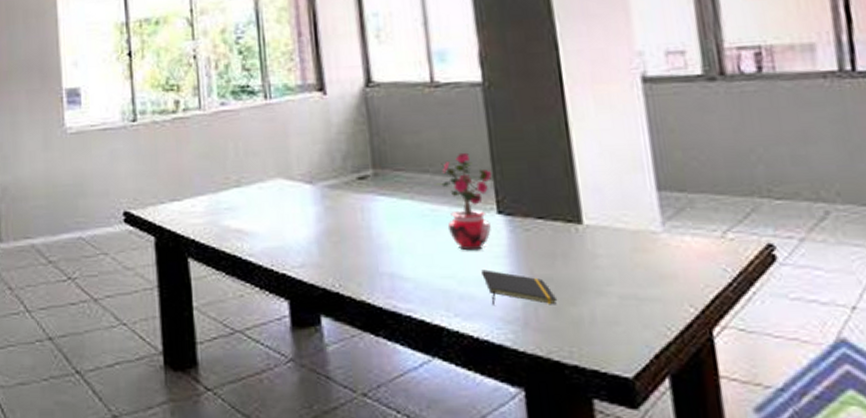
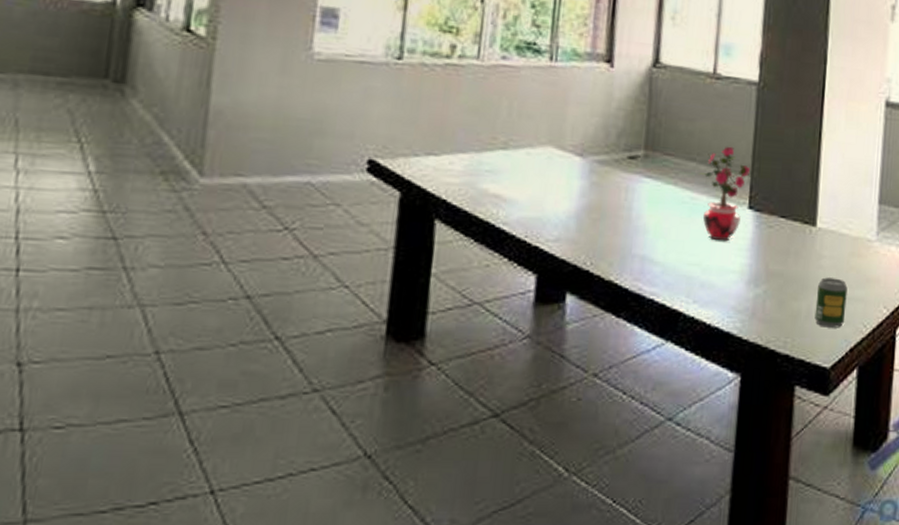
notepad: present [481,269,557,305] -> none [724,260,783,299]
soda can: none [598,278,641,333] -> present [814,277,848,328]

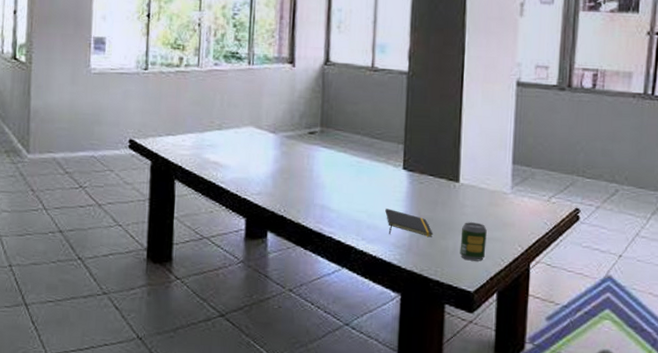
potted plant: present [699,146,751,242] -> none [363,122,404,194]
notepad: none [724,260,783,299] -> present [385,208,433,238]

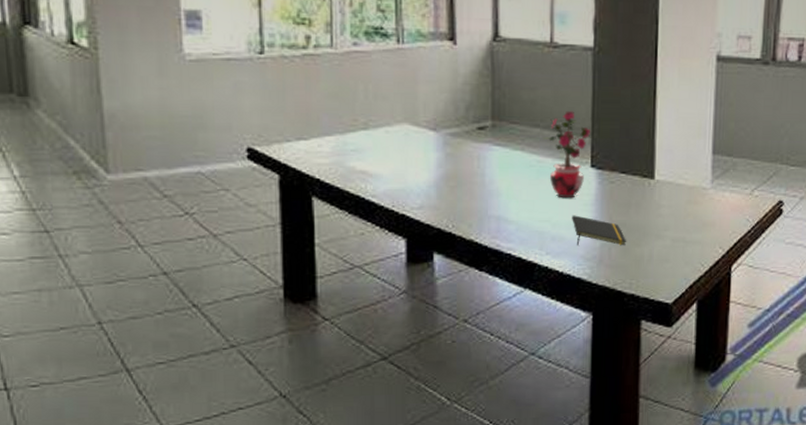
potted plant: none [363,122,404,194] -> present [544,111,591,198]
soda can: present [460,222,487,261] -> none [656,224,686,269]

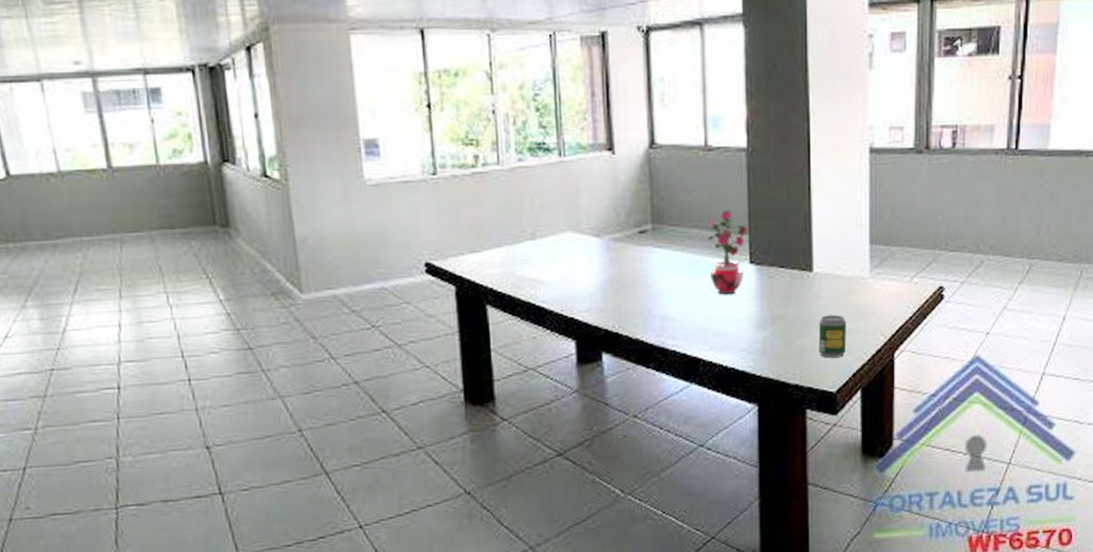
notepad: present [572,215,626,246] -> none [733,310,788,339]
soda can: none [656,224,686,269] -> present [818,315,846,358]

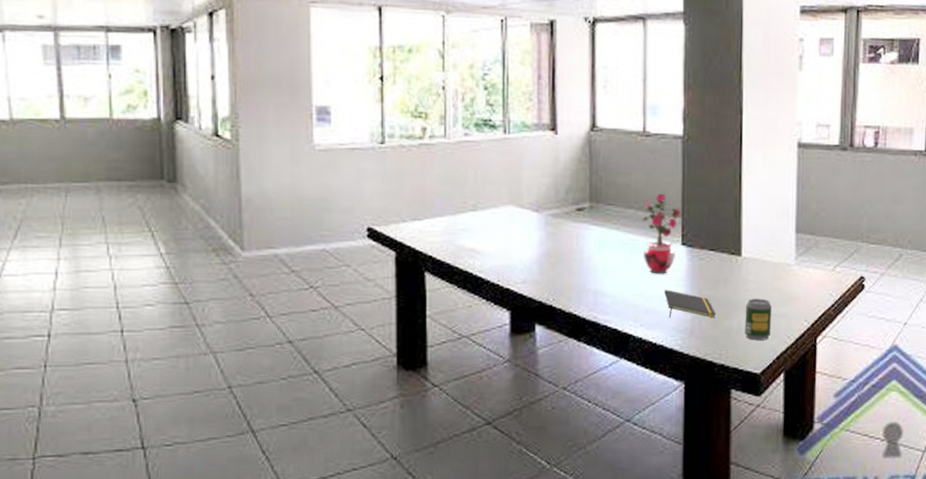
notepad: none [733,310,788,339] -> present [664,289,715,319]

